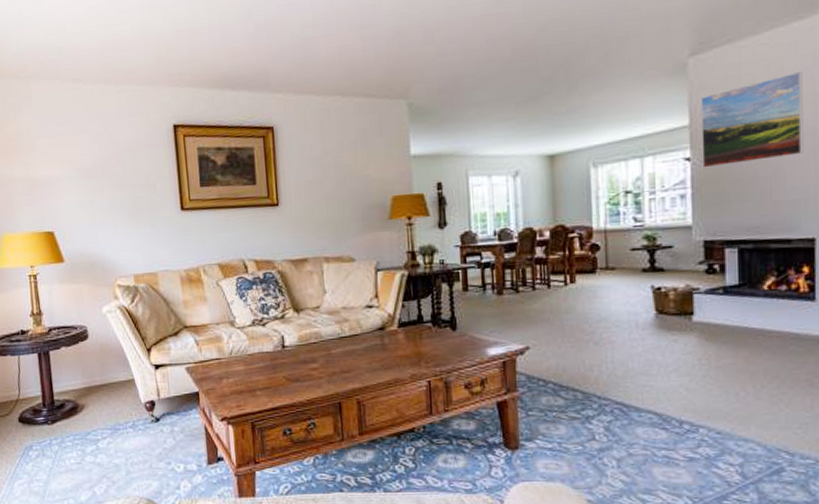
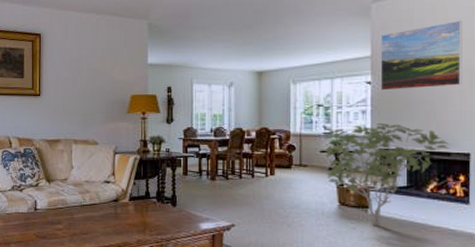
shrub: none [634,208,791,337] -> present [323,122,451,226]

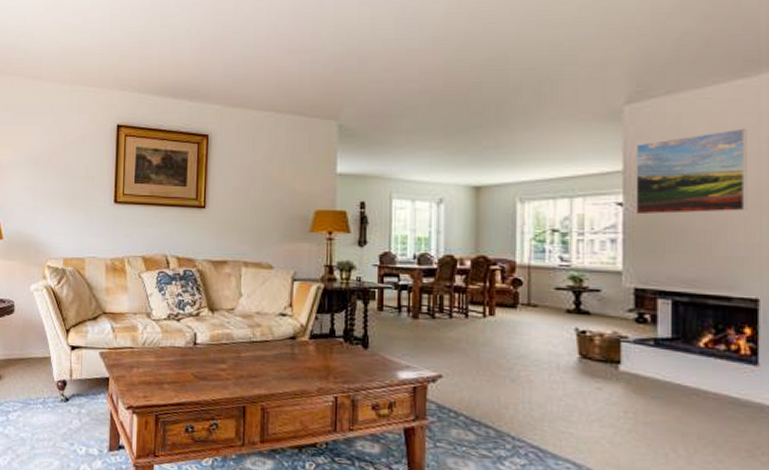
shrub: present [323,122,451,226] -> none [559,255,732,388]

